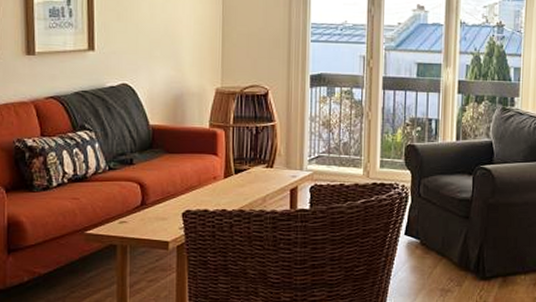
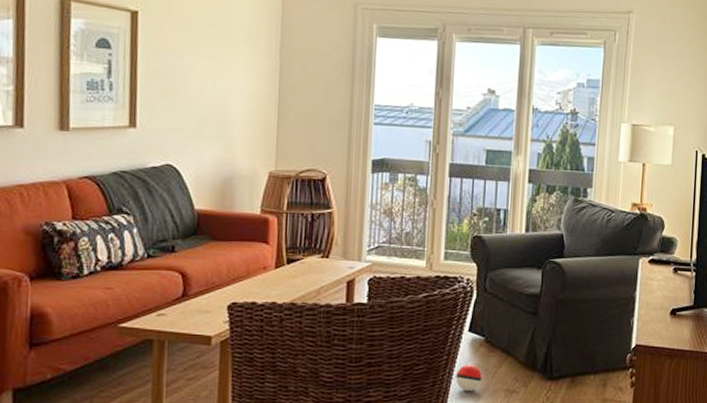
ball: none [394,265,418,290] -> present [456,364,482,391]

